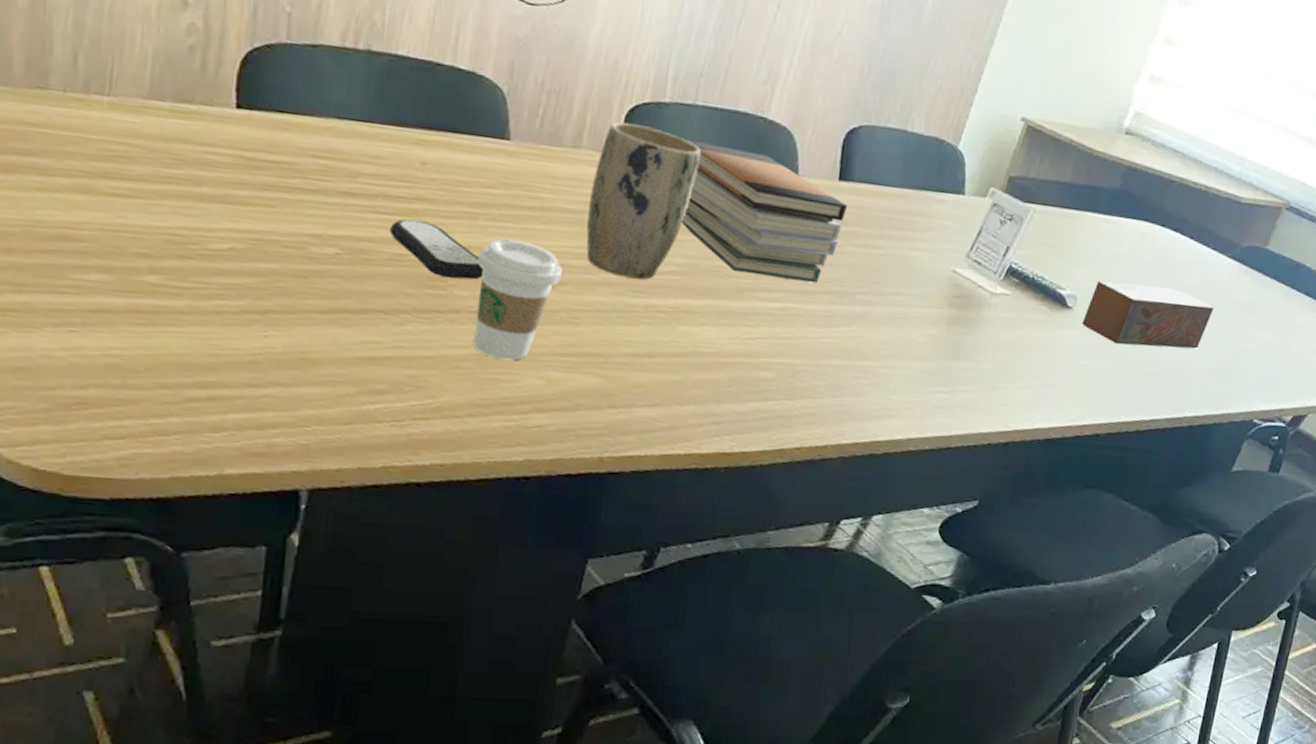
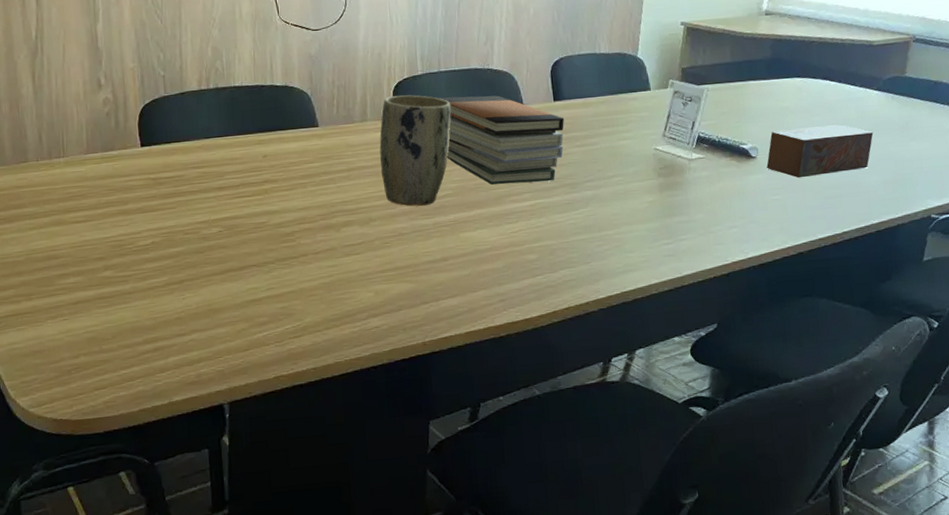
remote control: present [390,219,485,280] -> none [251,196,319,233]
coffee cup: present [473,238,562,361] -> none [312,195,371,284]

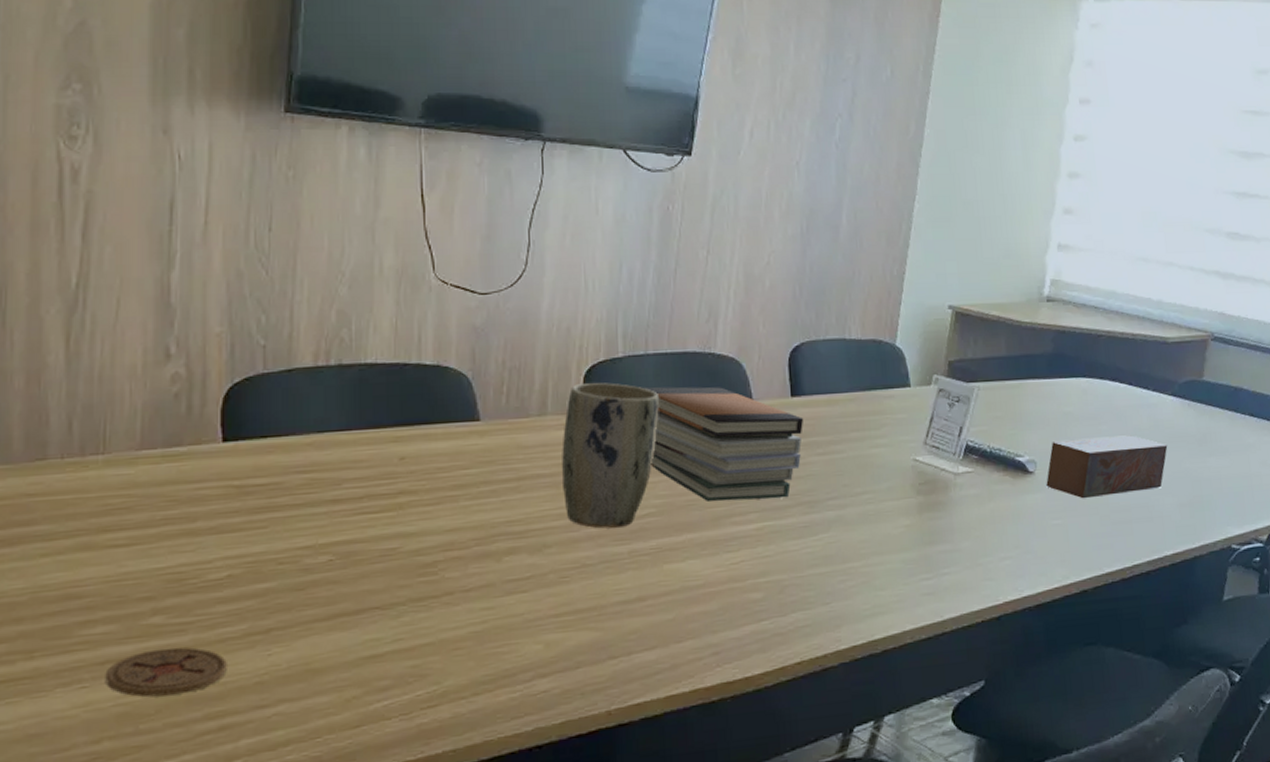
coaster: none [77,293,156,327] -> present [105,647,227,698]

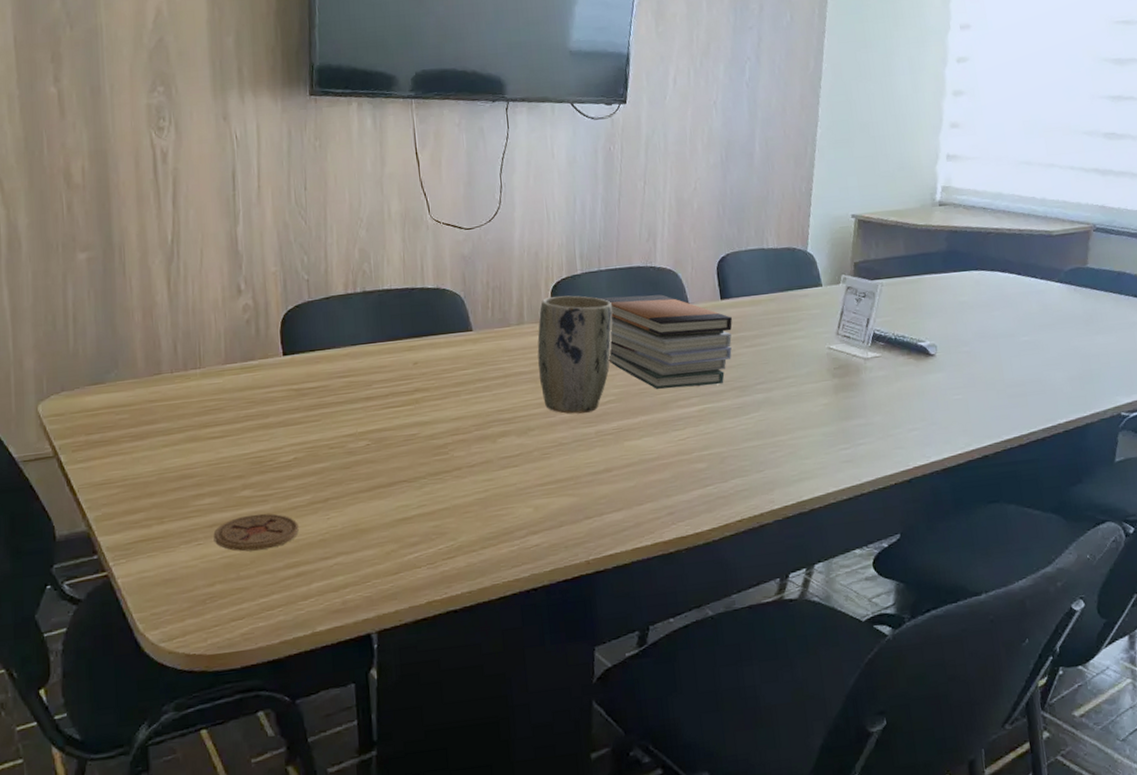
tissue box: present [1046,435,1168,499] -> none [946,319,1057,377]

